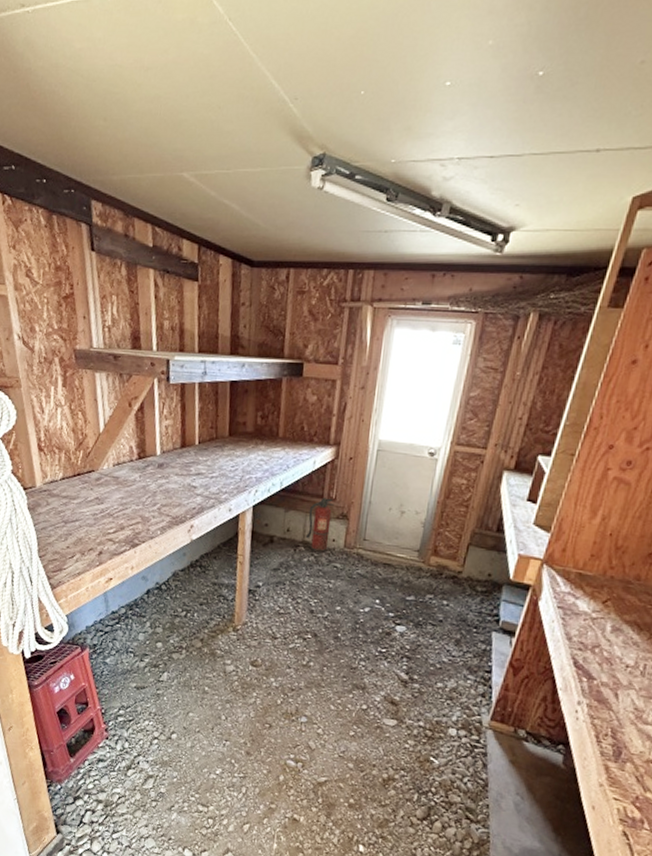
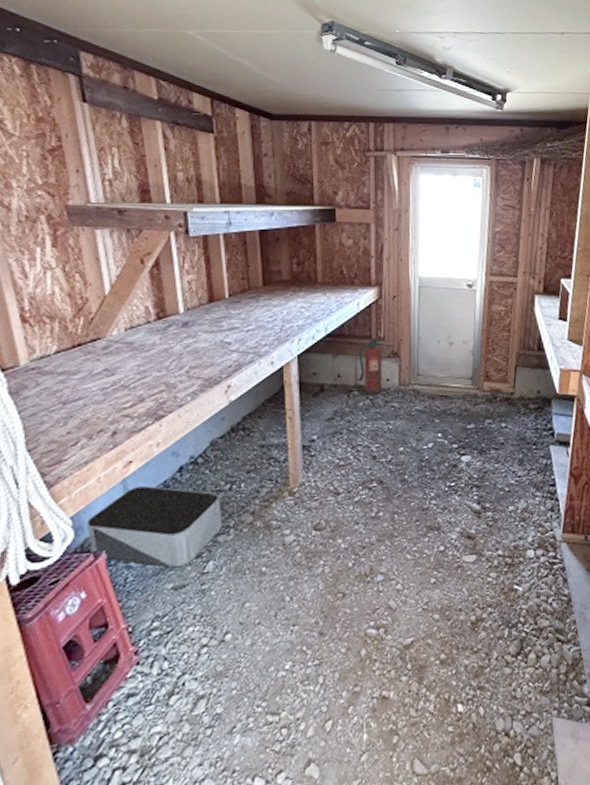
storage bin: none [77,600,178,672] -> present [87,486,223,568]

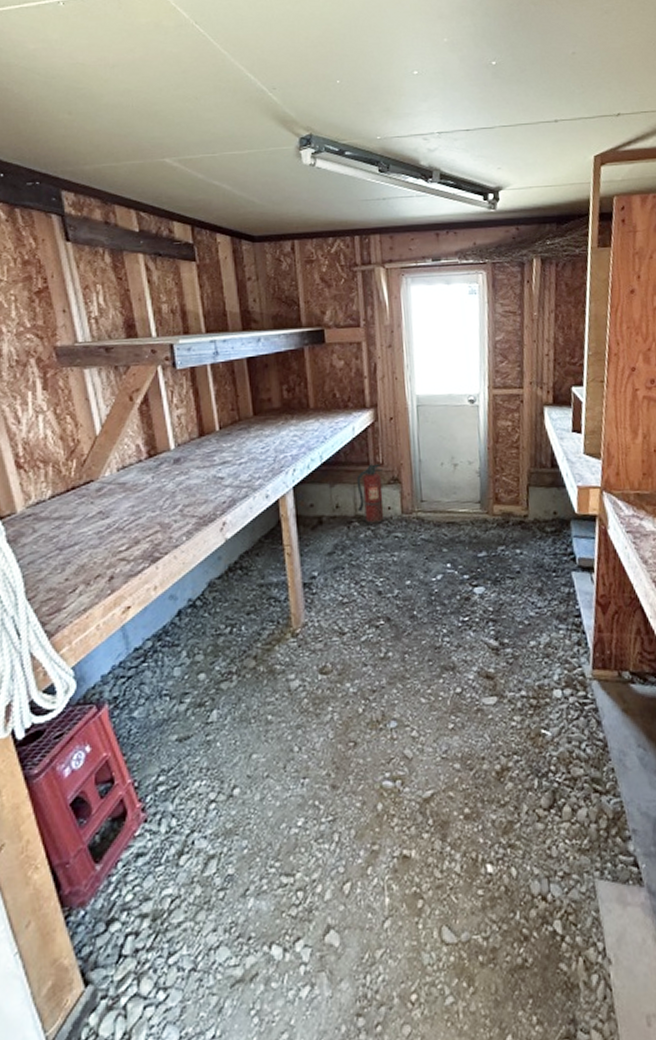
storage bin: present [87,486,223,568] -> none [88,632,225,718]

